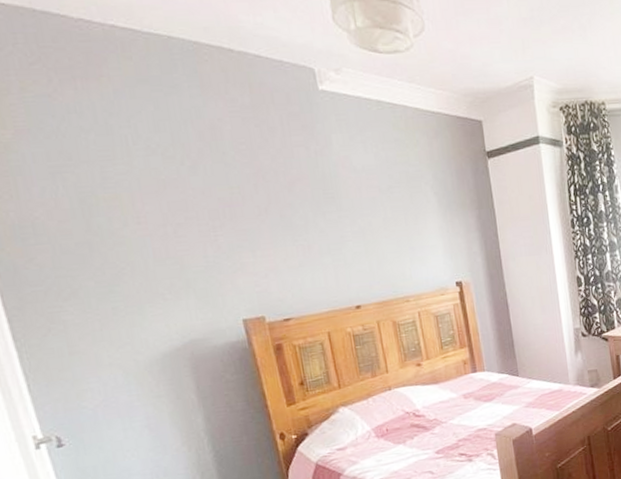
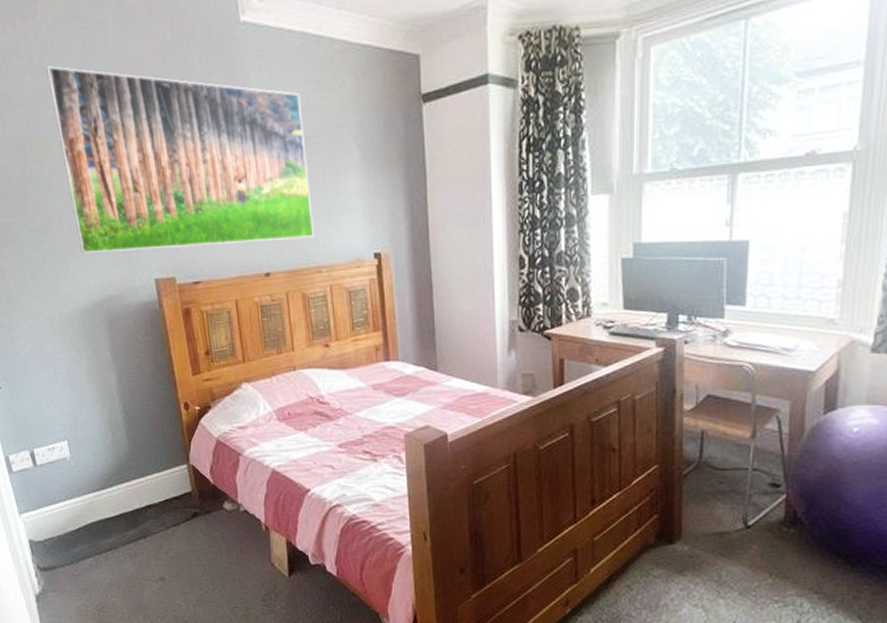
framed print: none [114,125,400,301] -> present [46,66,314,254]

